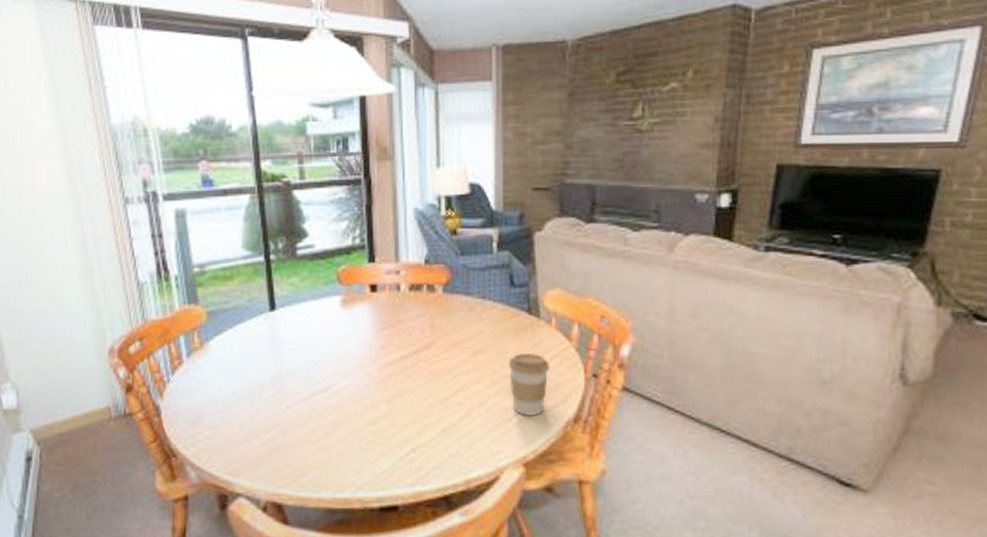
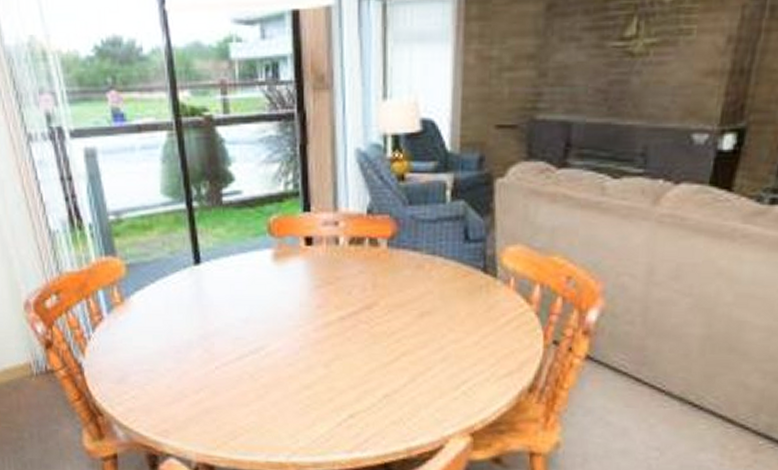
coffee cup: present [508,354,549,416] -> none [458,317,505,384]

